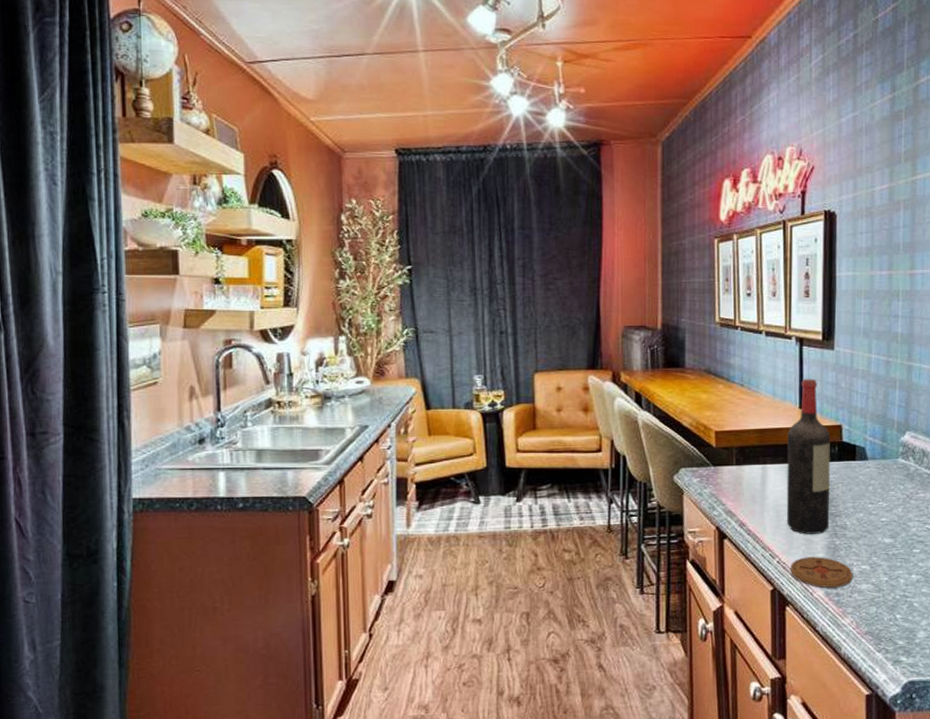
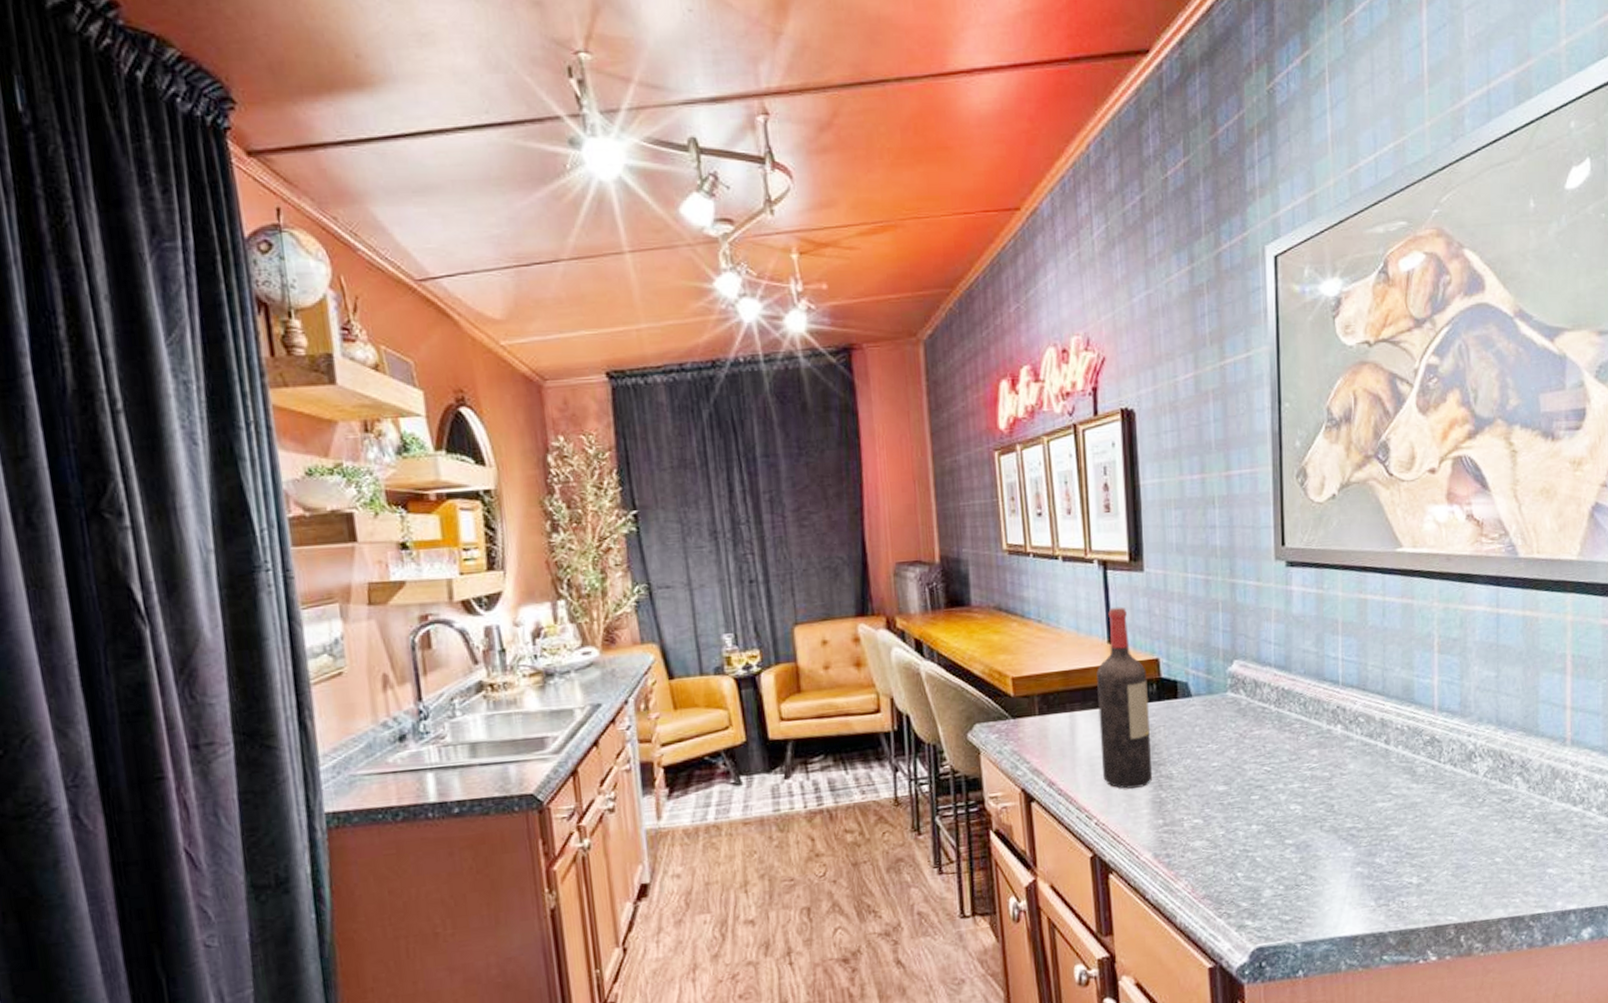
coaster: present [791,556,853,588] -> none [1111,813,1184,849]

